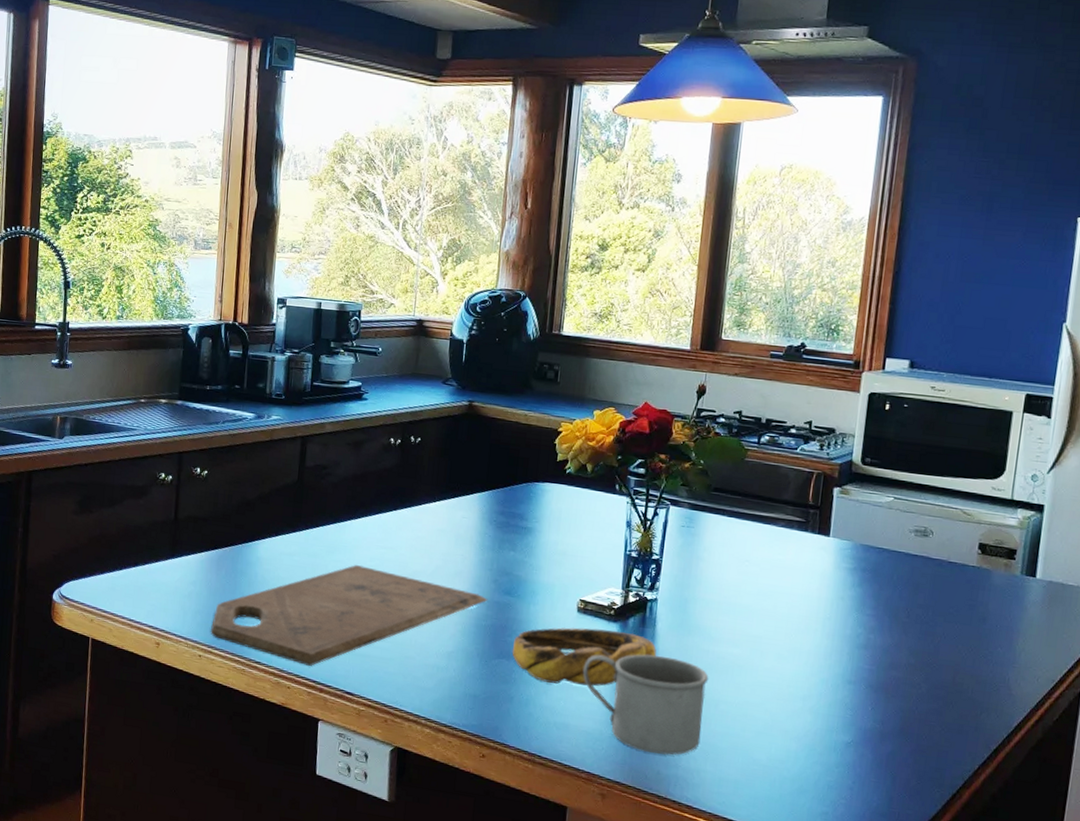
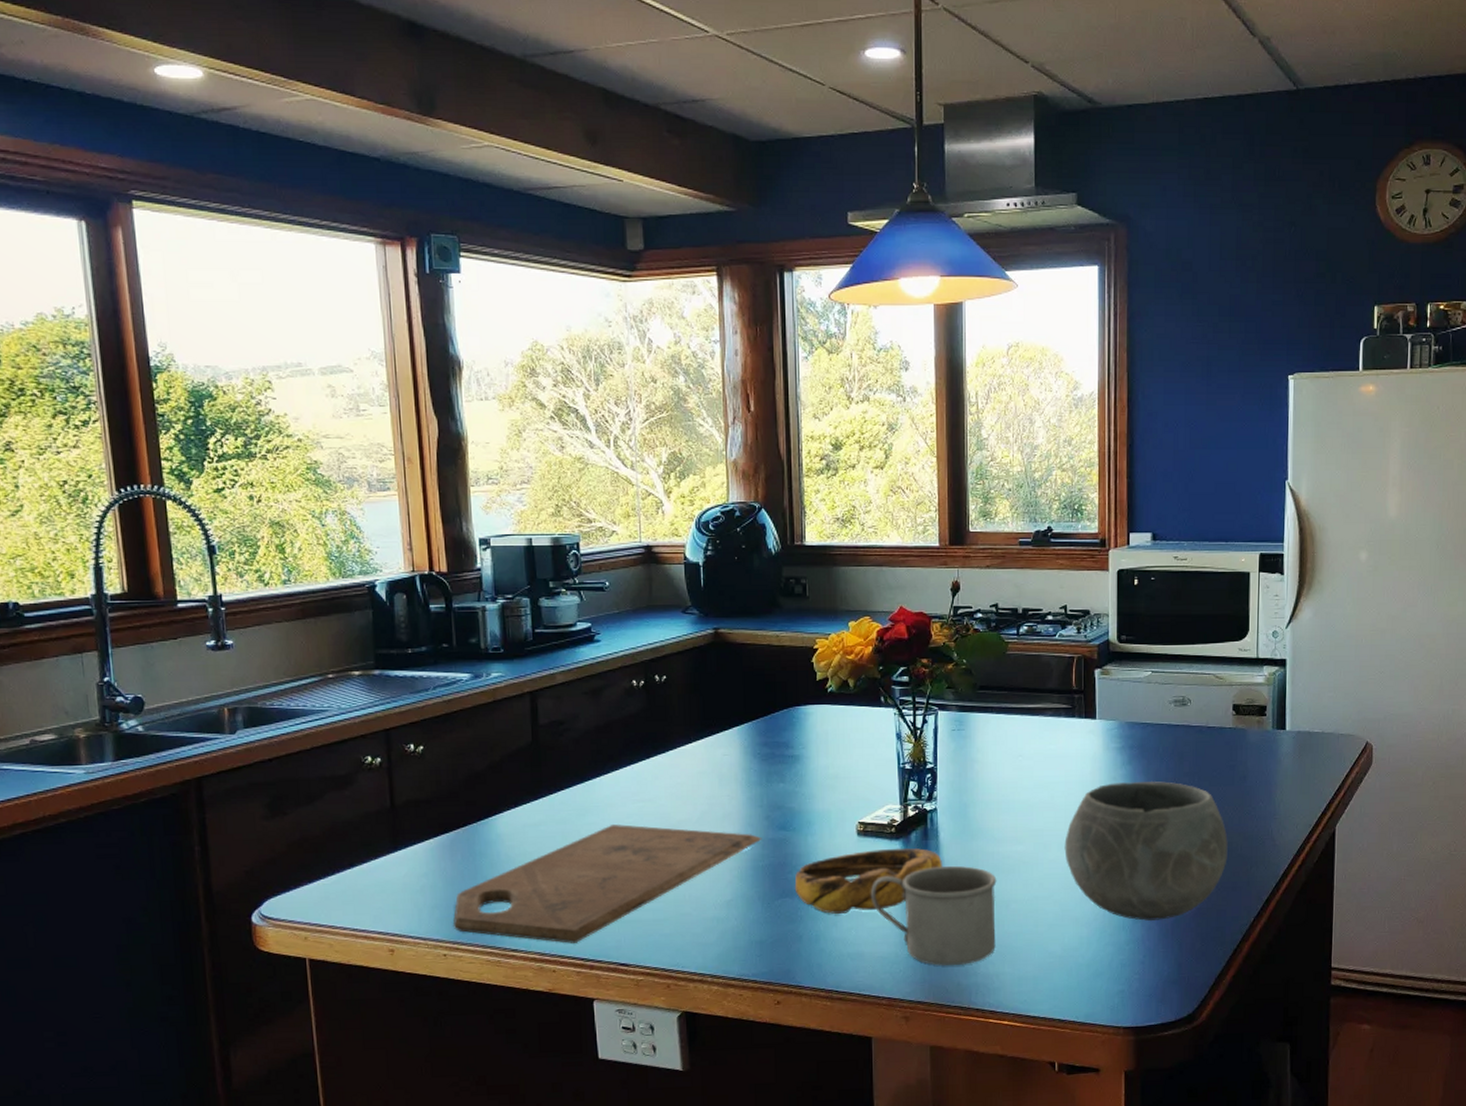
bowl: none [781,602,958,749] -> present [1064,780,1228,922]

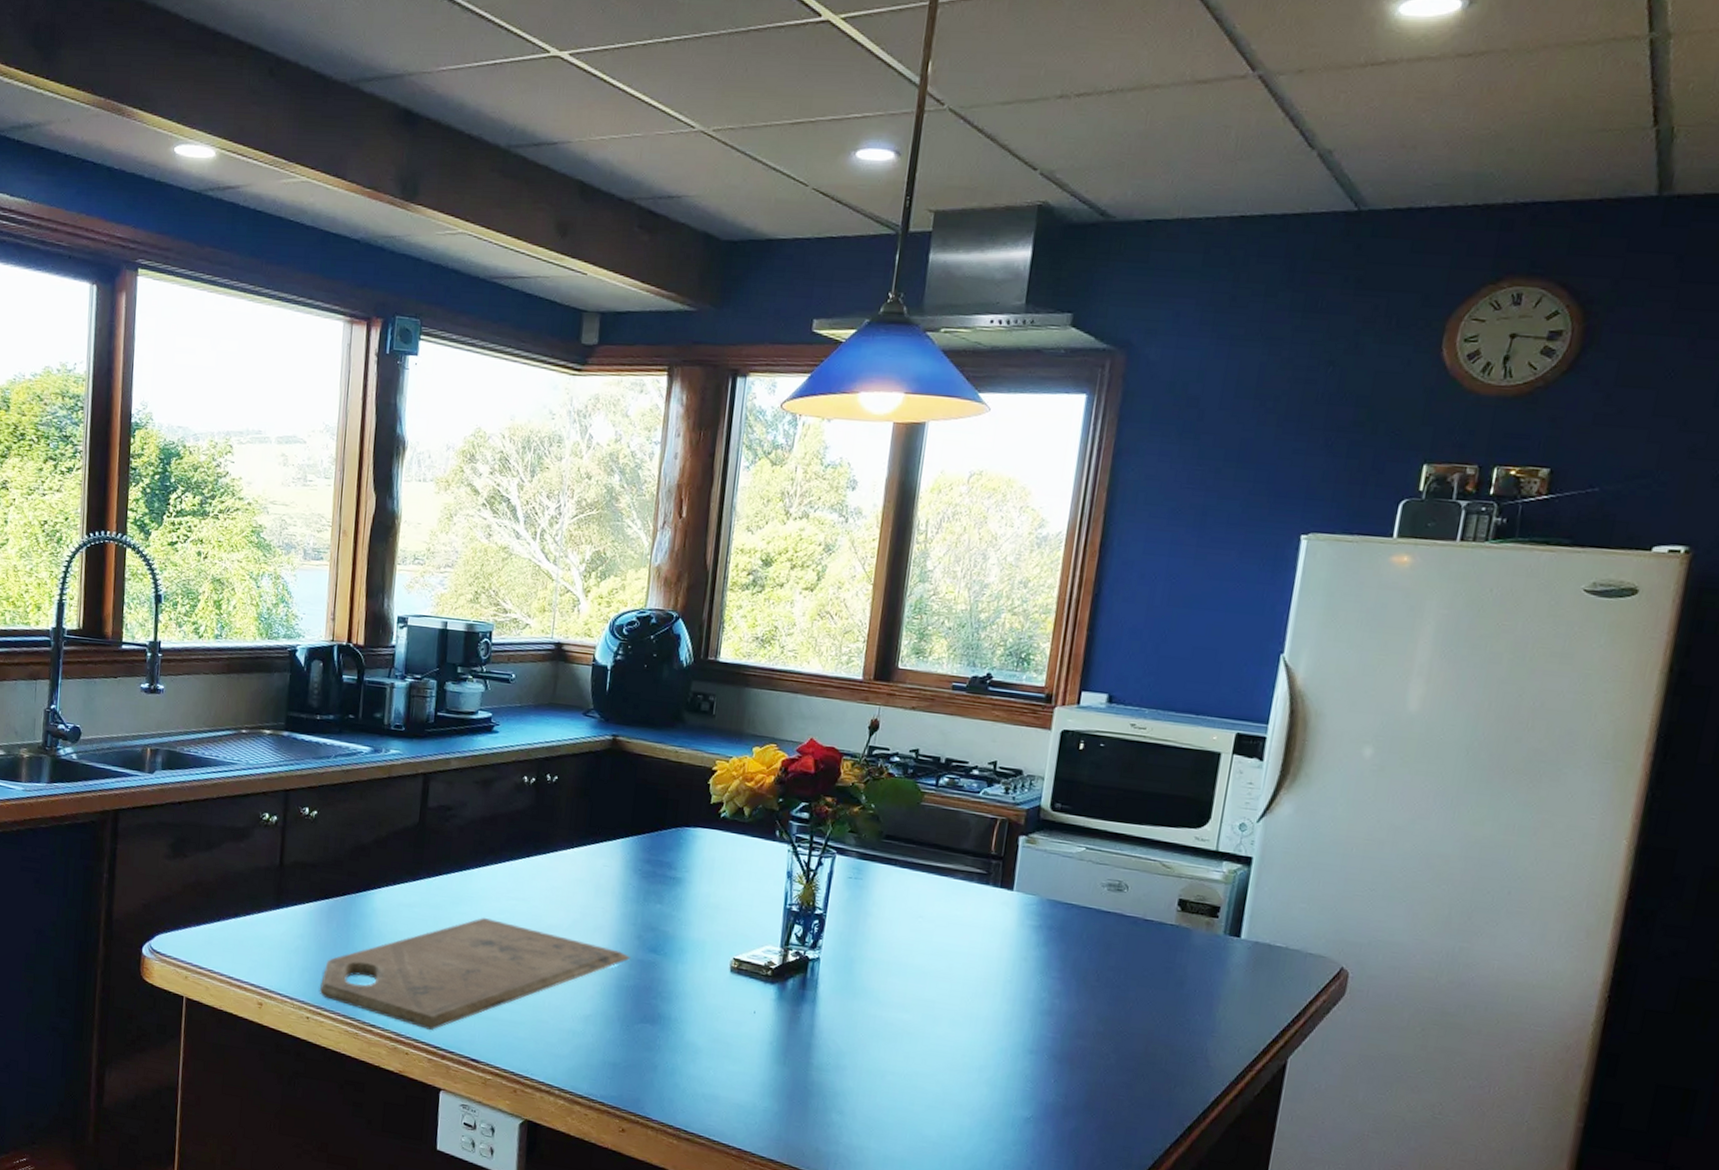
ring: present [794,848,943,914] -> none [656,989,818,1055]
mug: present [871,865,997,966] -> none [735,1019,876,1131]
bowl: present [1064,780,1228,922] -> none [956,963,1151,1126]

